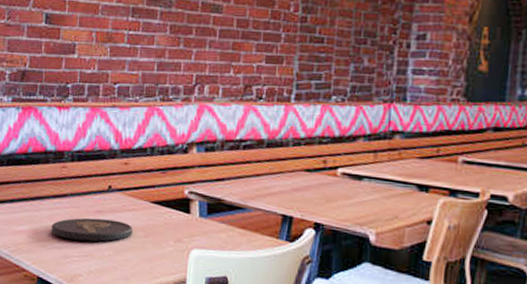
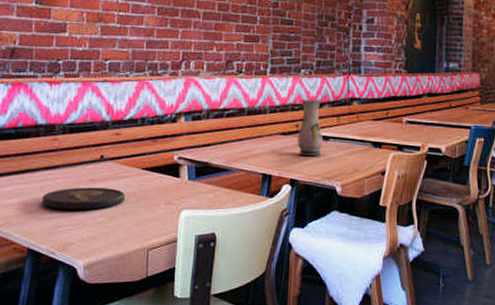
vase: none [324,130,356,199] -> present [297,99,323,157]

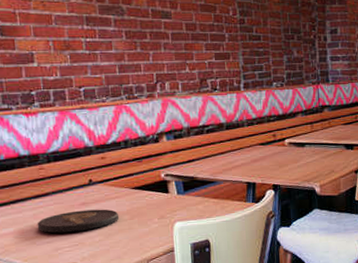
vase: present [297,99,323,157] -> none [275,109,300,163]

